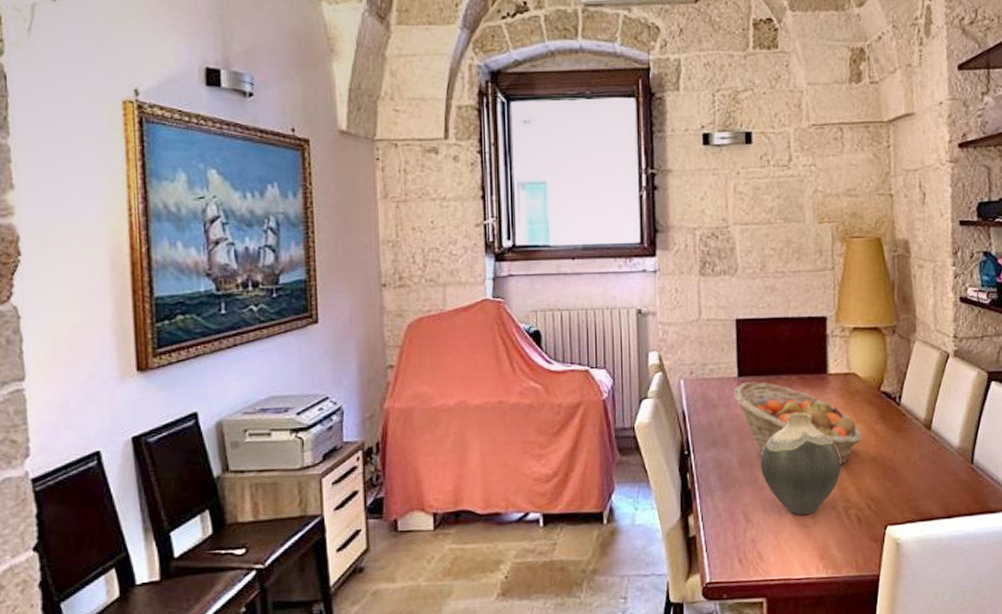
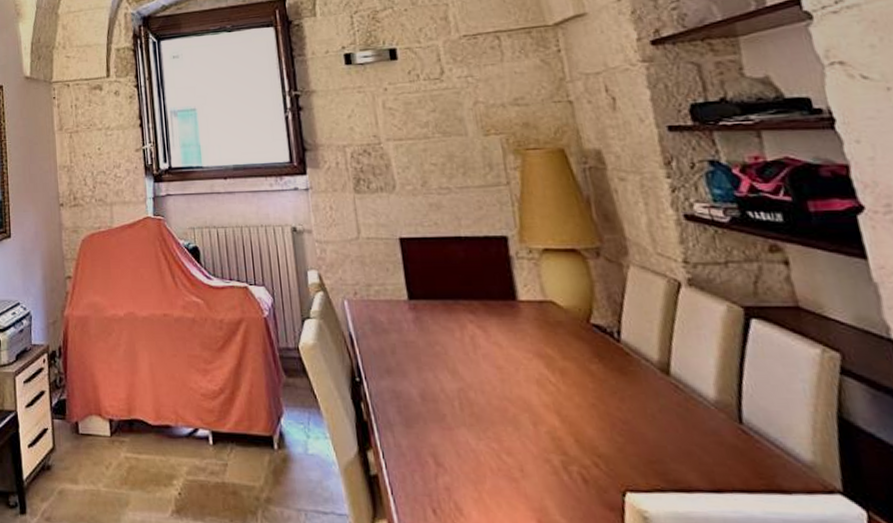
fruit basket: present [733,382,862,466] -> none [404,306,574,411]
vase: present [760,412,841,515] -> none [445,342,551,465]

